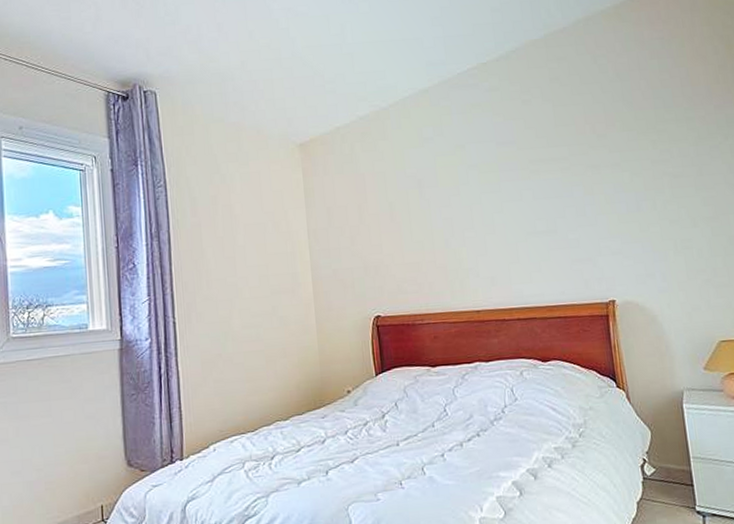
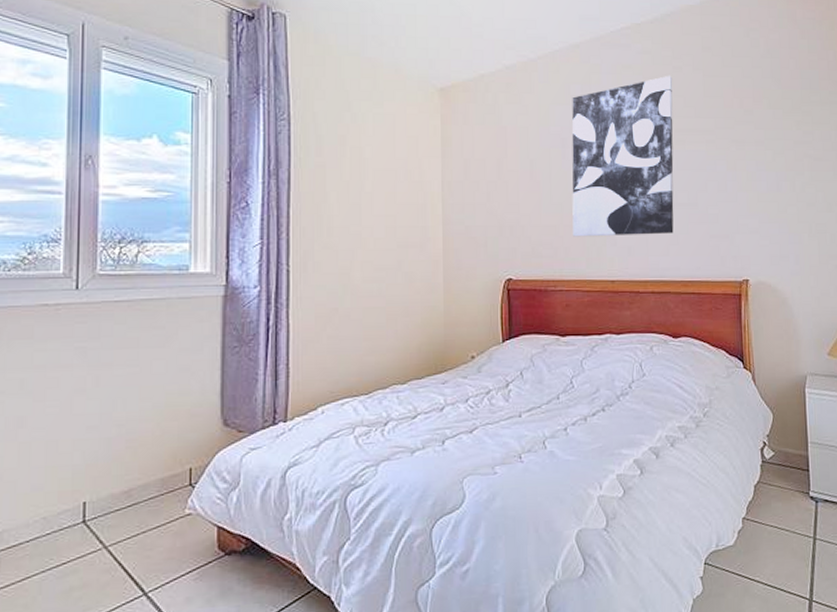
wall art: none [425,109,535,272] -> present [572,75,674,237]

